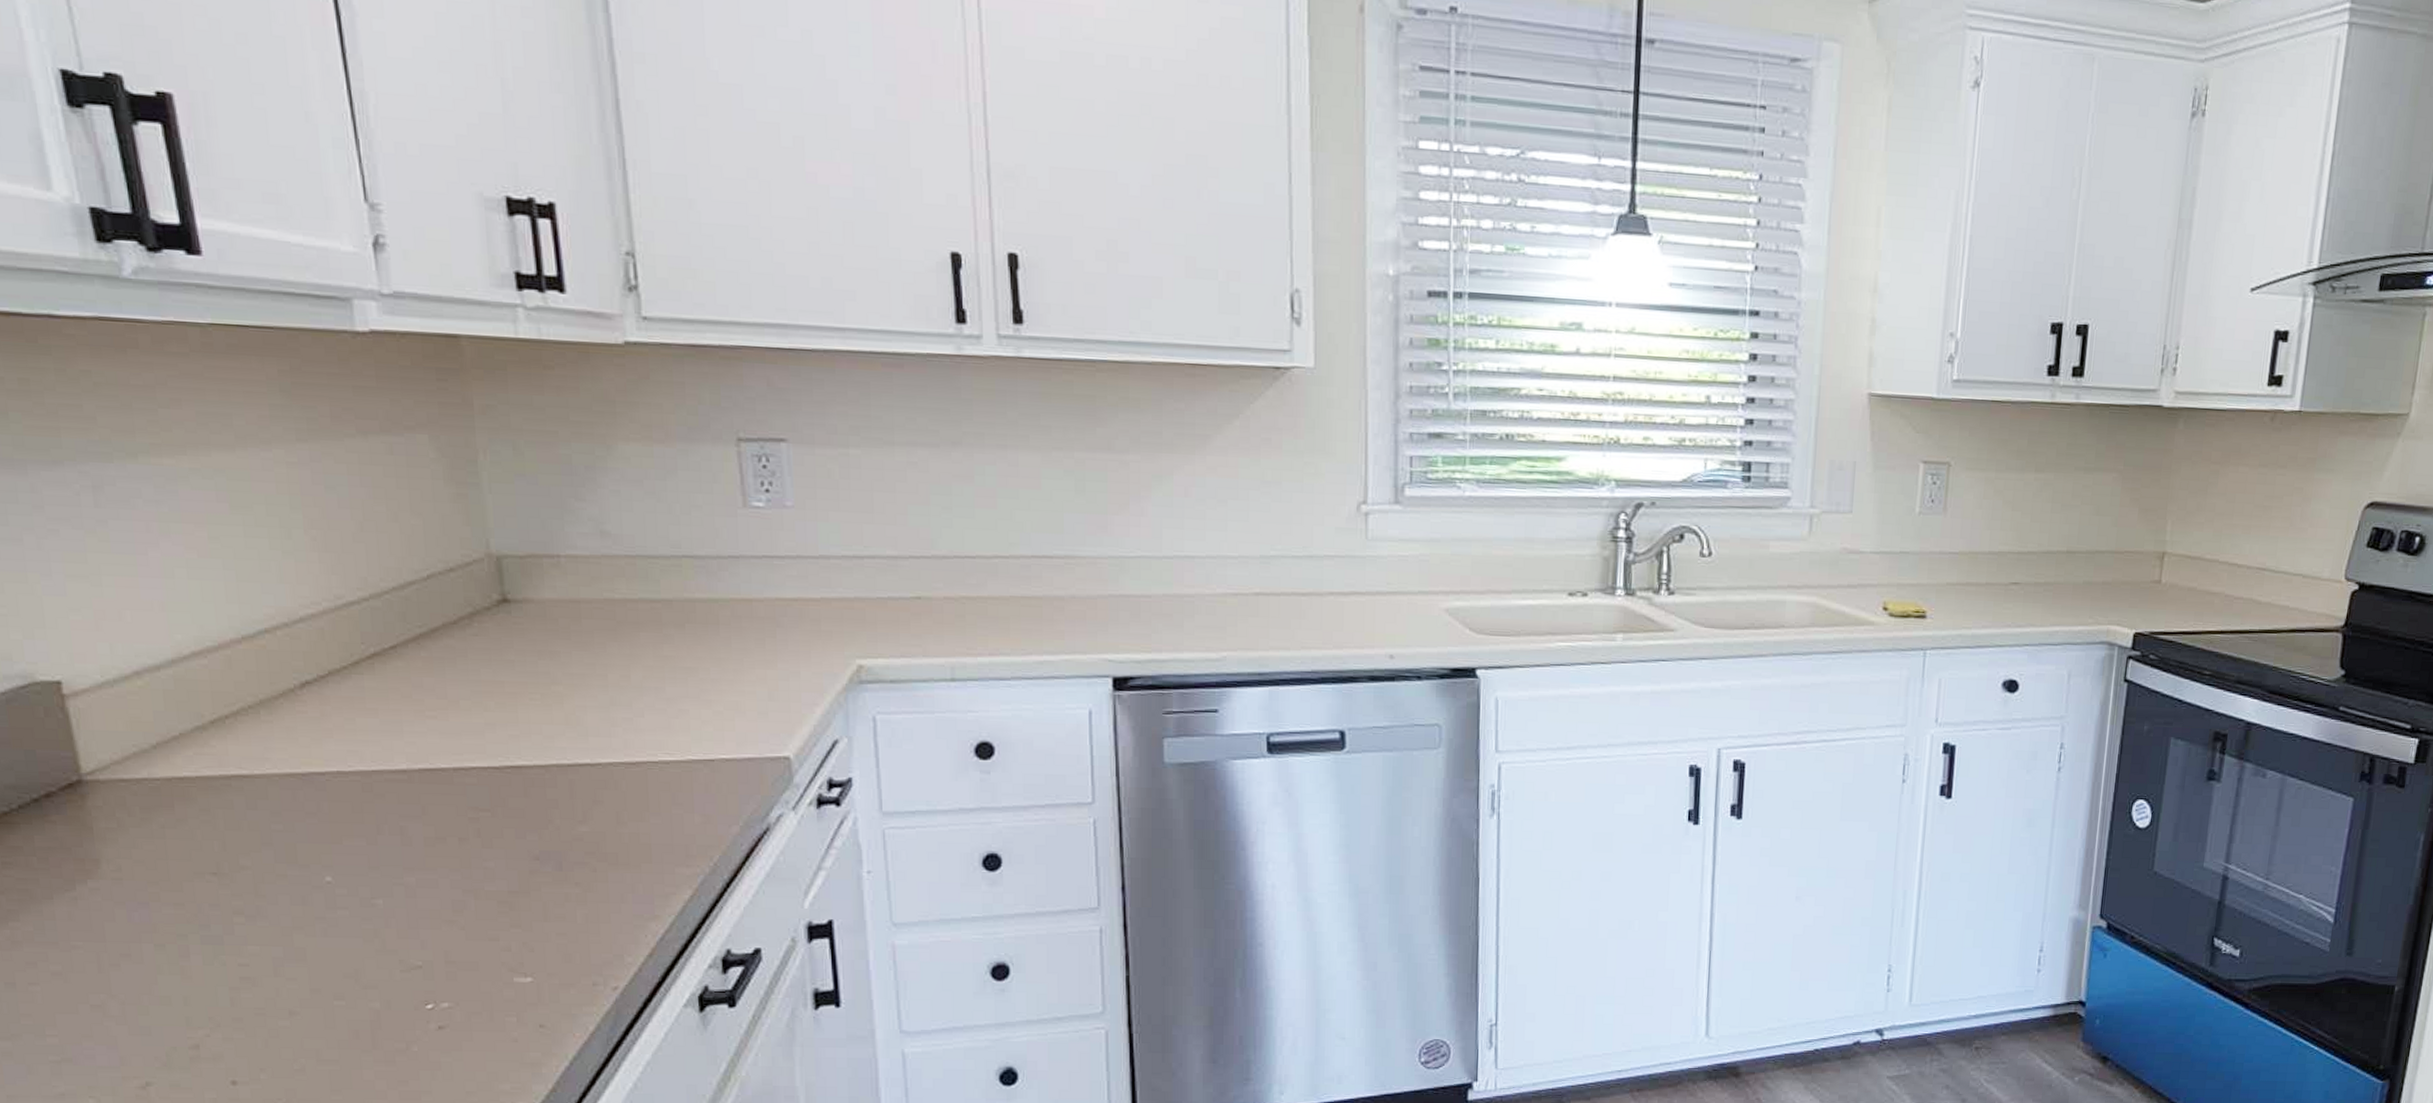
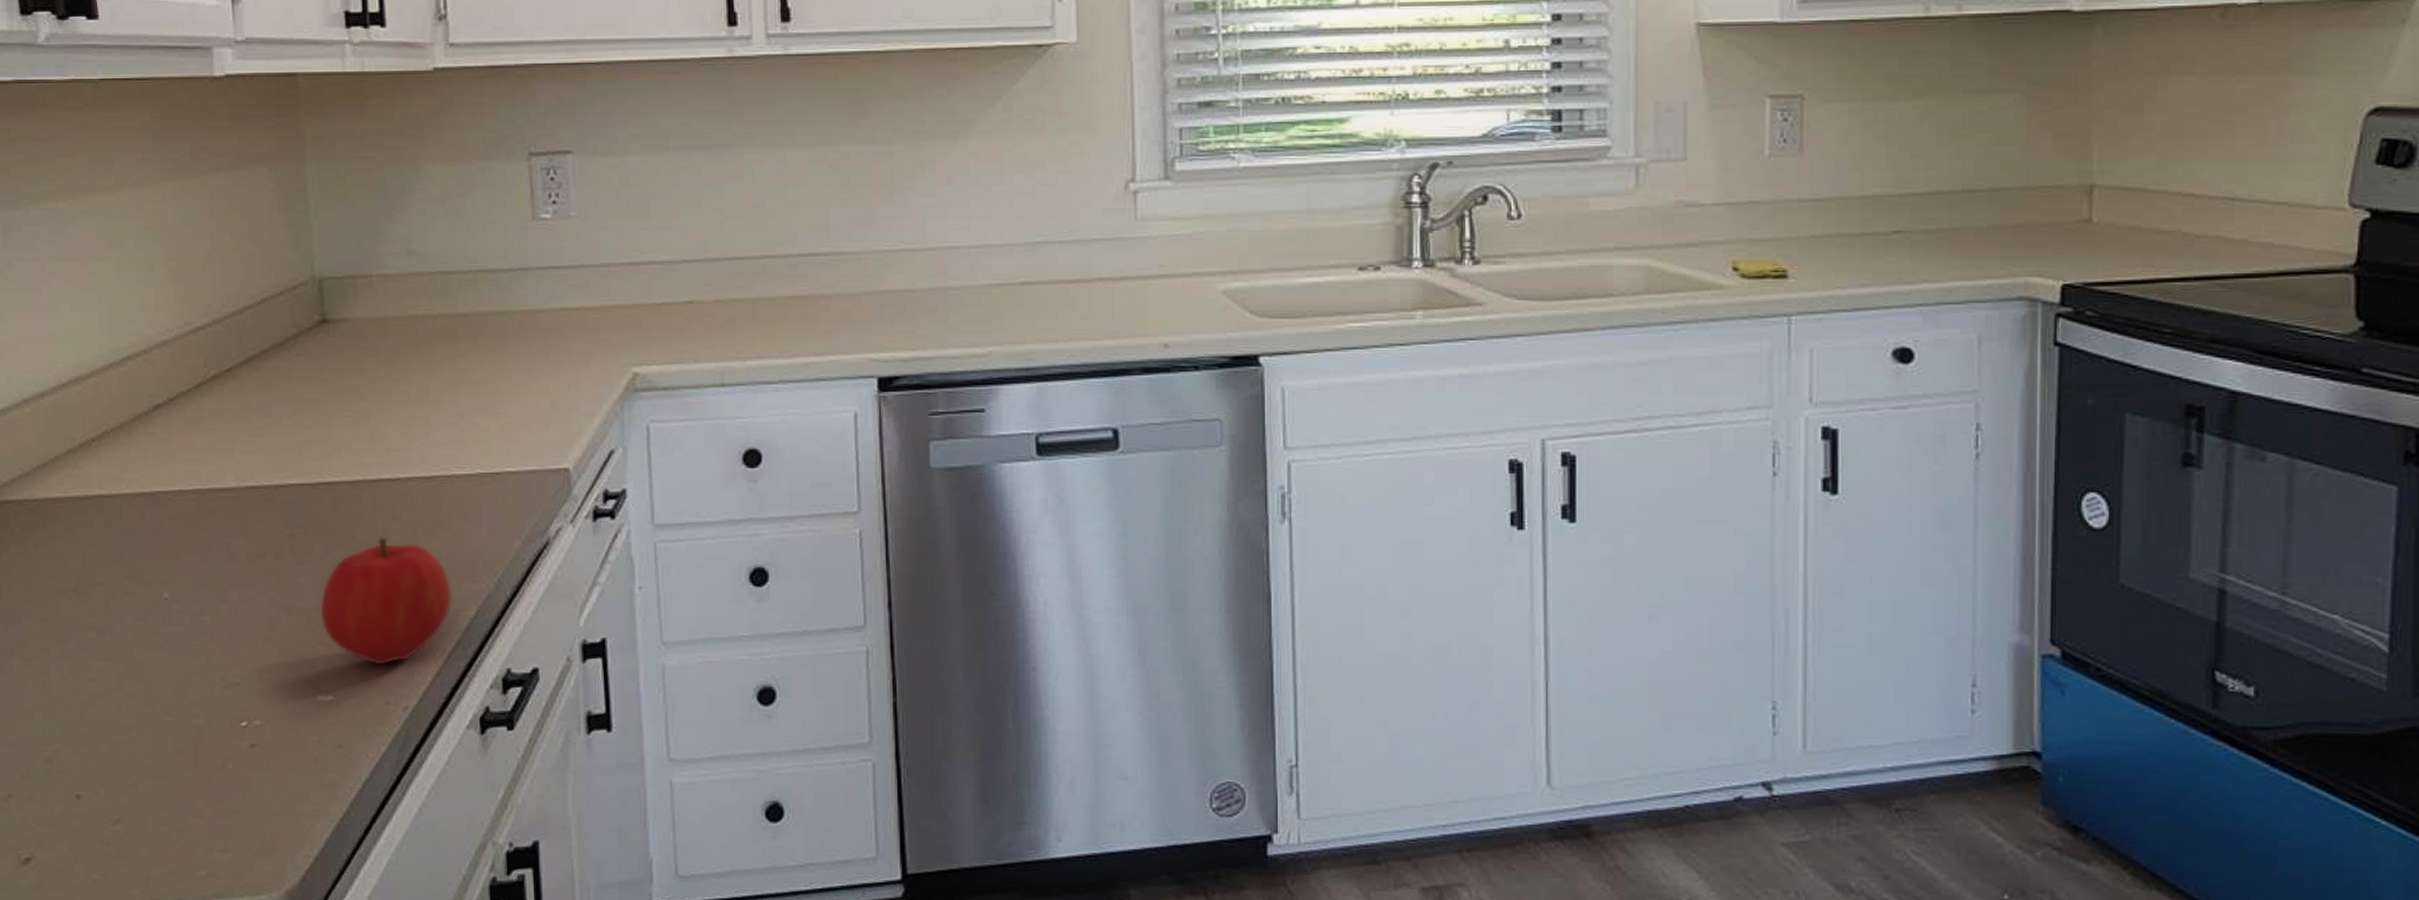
fruit: none [513,822,665,947] -> present [320,537,453,665]

